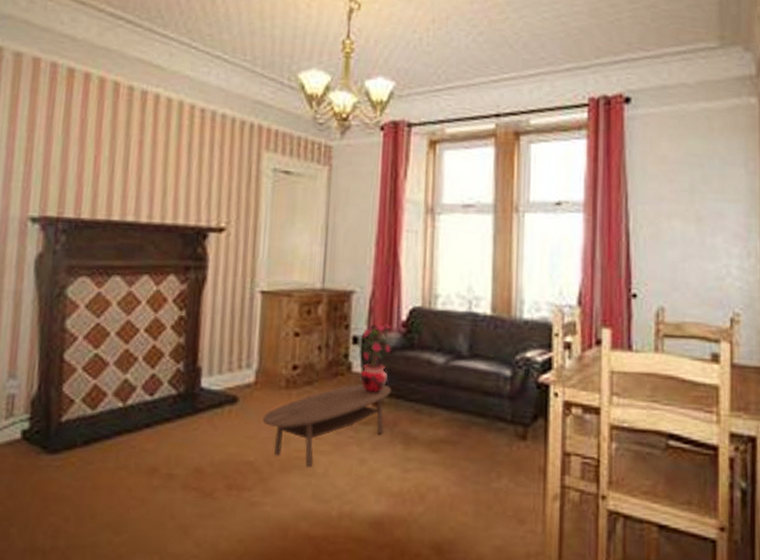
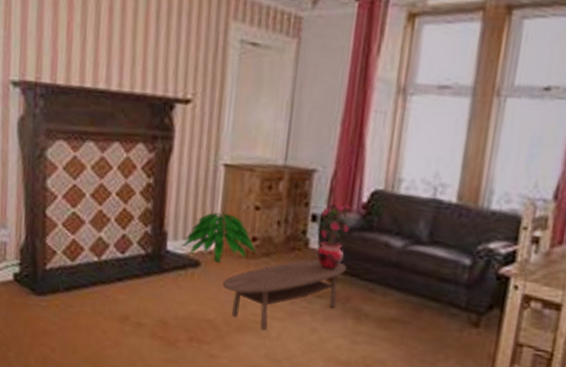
indoor plant: none [217,341,298,396] -> present [181,211,257,263]

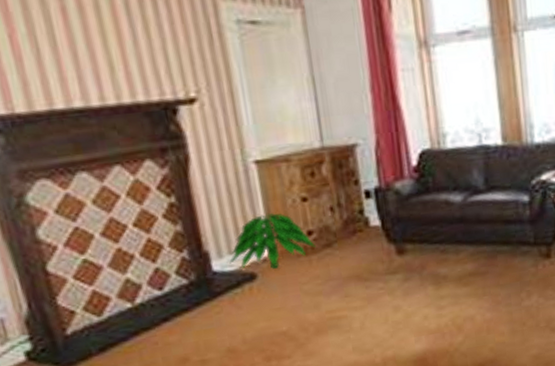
coffee table: present [222,259,347,330] -> none [287,232,414,325]
potted flower: present [314,203,351,271] -> none [369,171,409,244]

